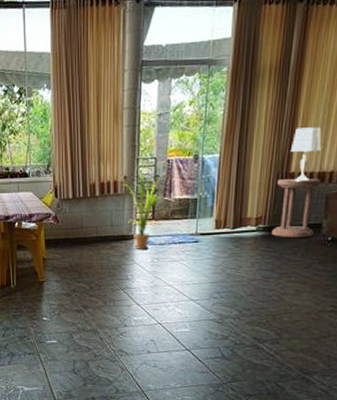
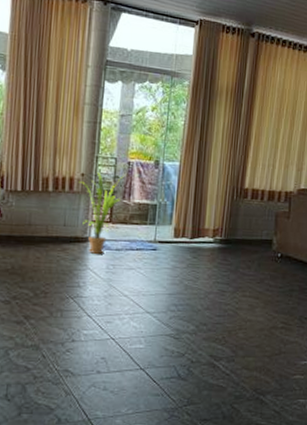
side table: present [272,179,321,237] -> none [228,194,271,252]
lamp: present [291,127,322,182] -> none [245,147,271,199]

